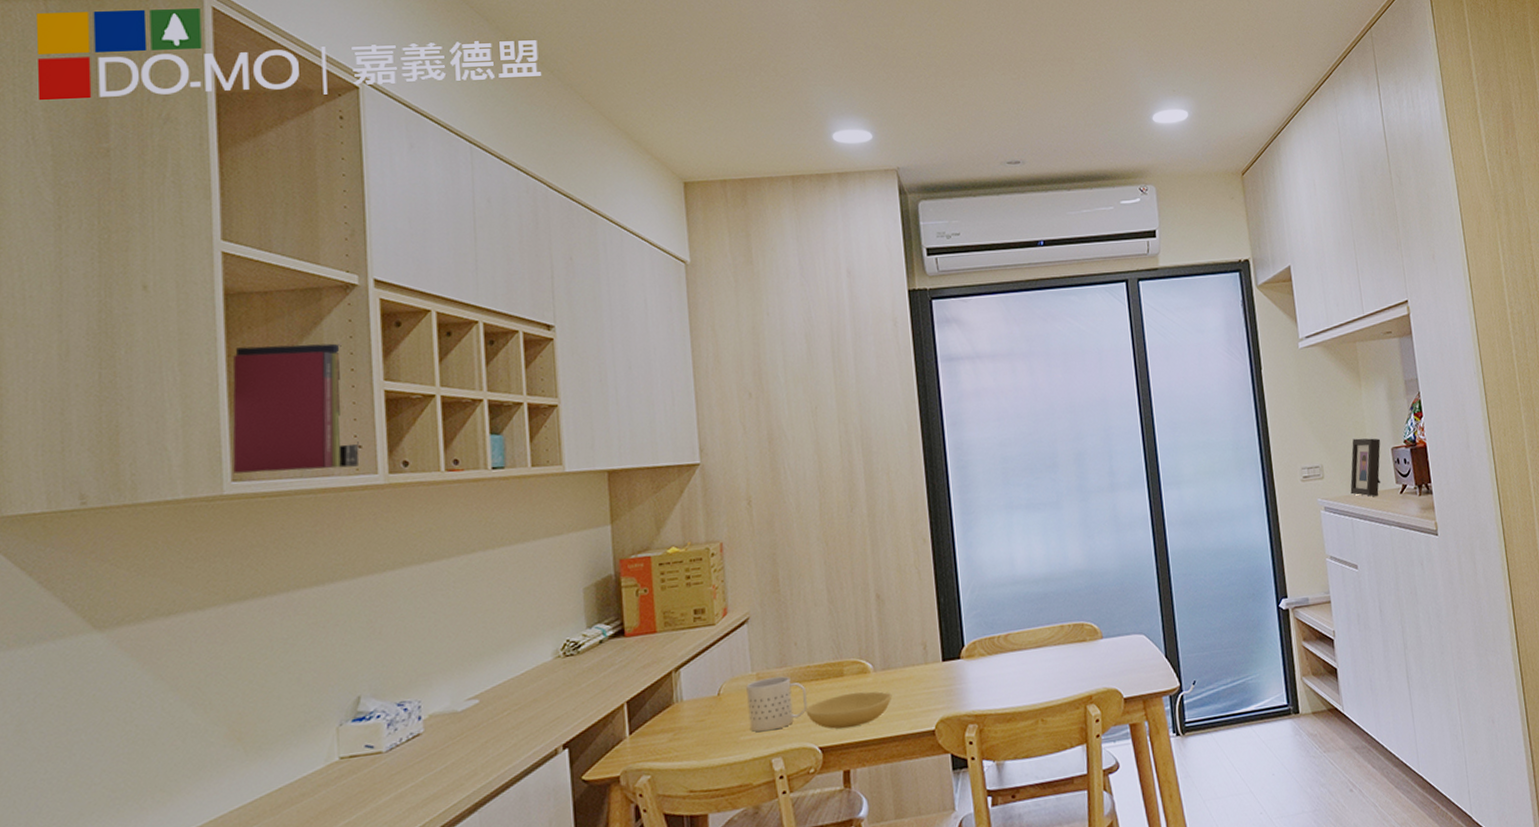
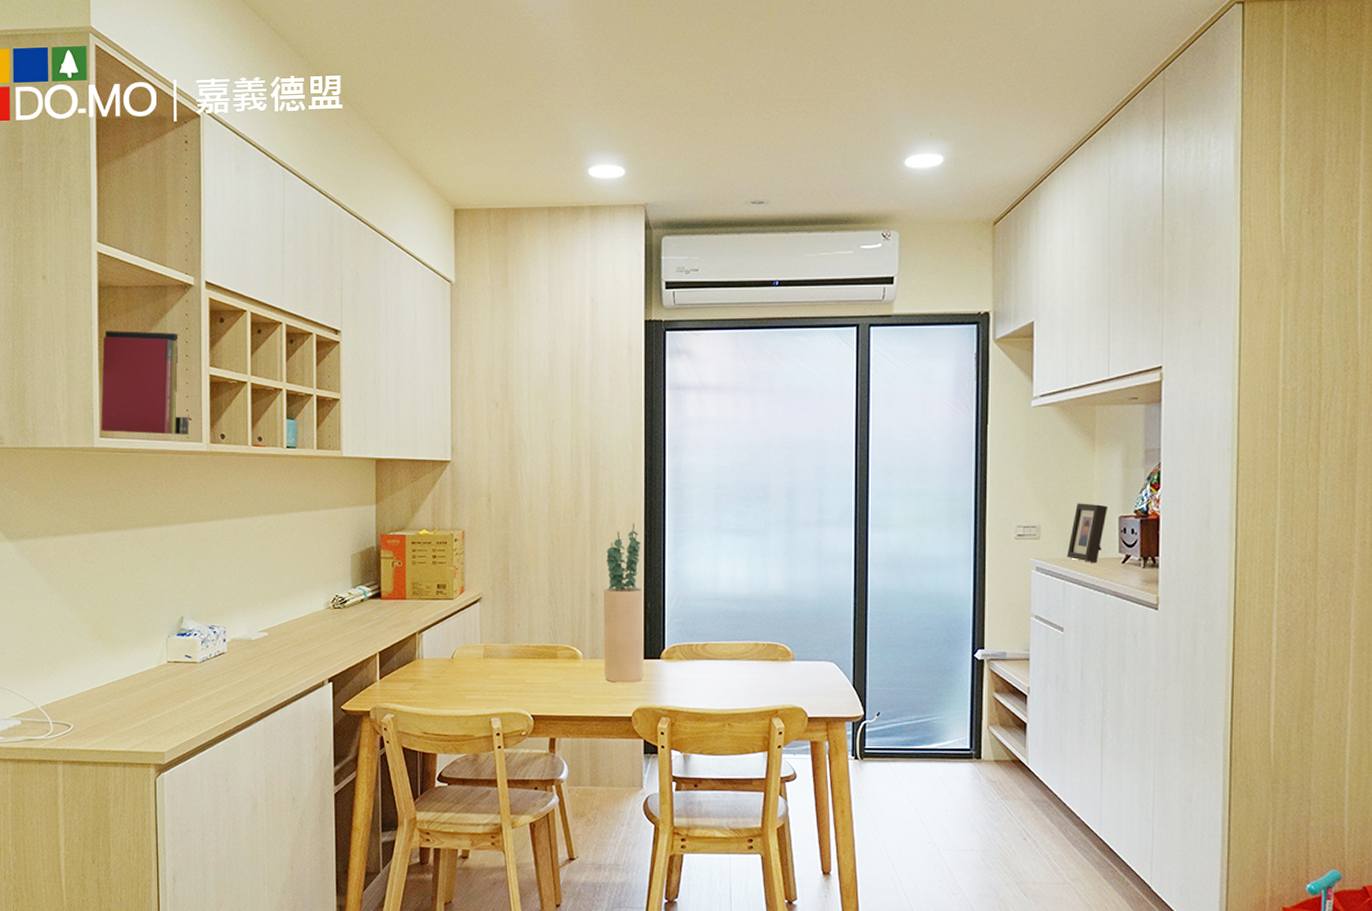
mug: present [746,676,808,732] -> none [475,650,525,695]
bowl: present [806,691,892,729] -> none [523,673,597,703]
vase: none [889,511,944,694] -> present [603,524,644,683]

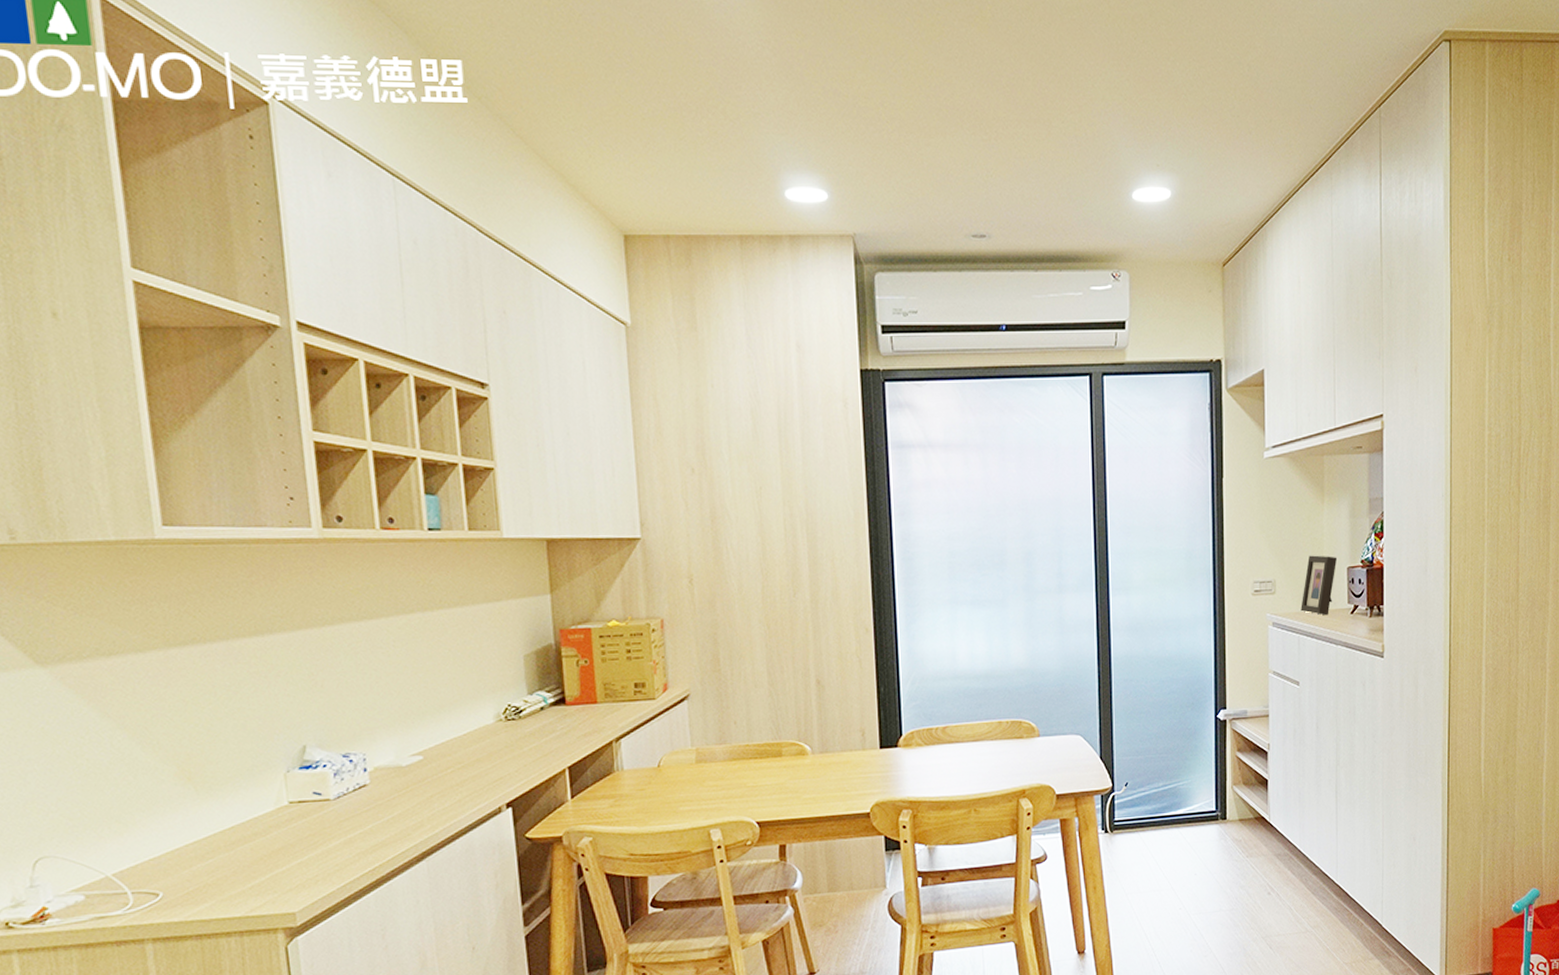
books: present [101,331,190,435] -> none [154,386,292,519]
vase: present [603,524,644,683] -> none [830,600,880,778]

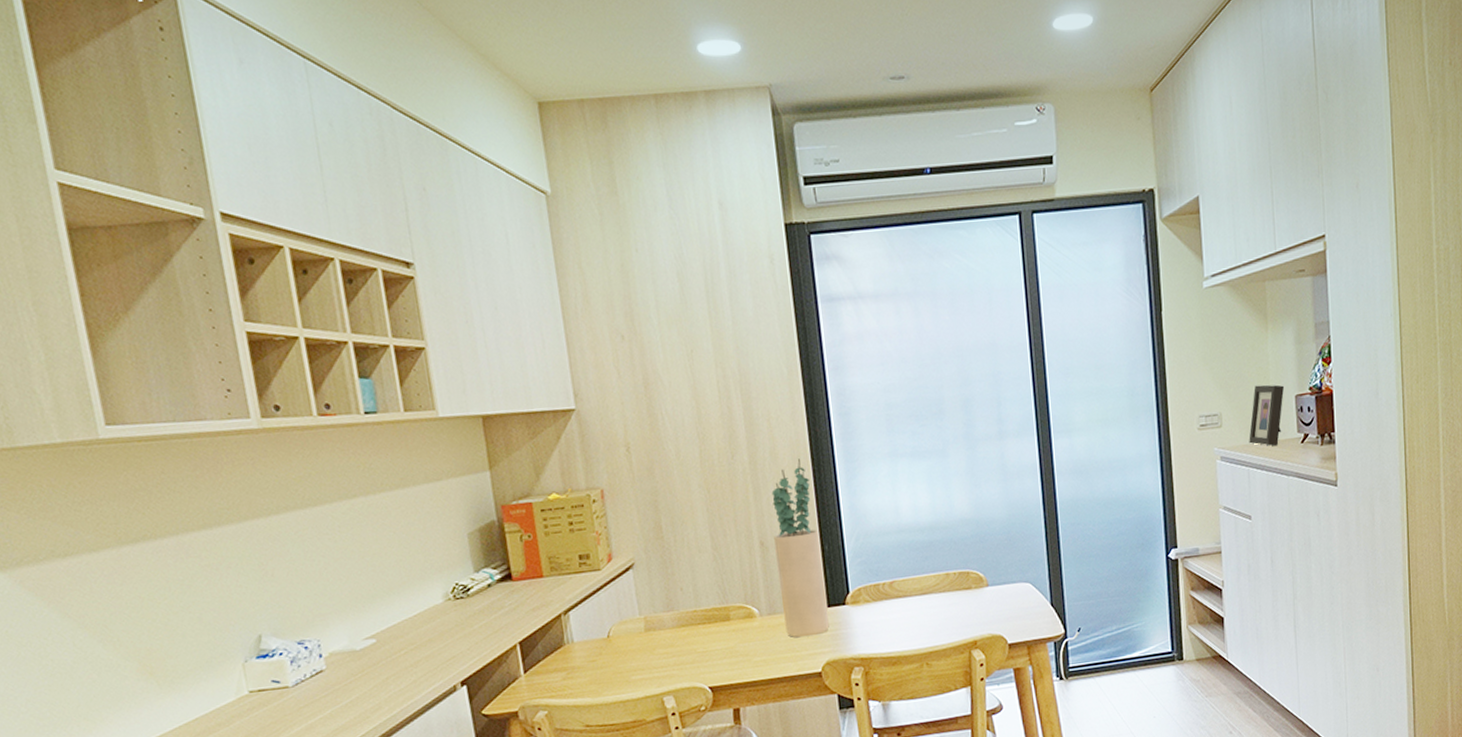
vase: none [830,600,880,778] -> present [771,458,830,638]

